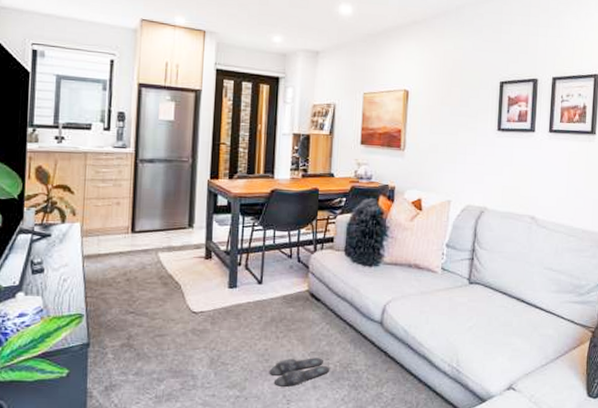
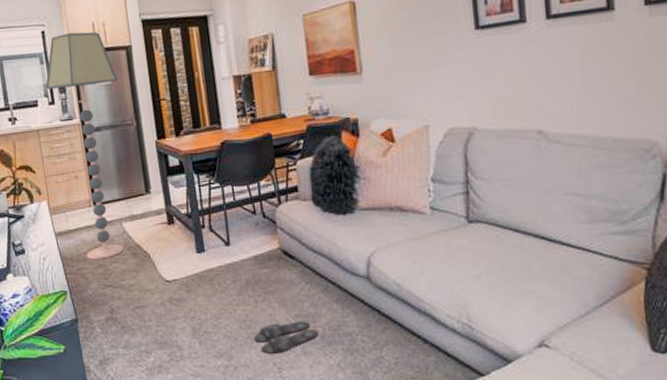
floor lamp: none [104,66,181,286] -> present [45,31,125,260]

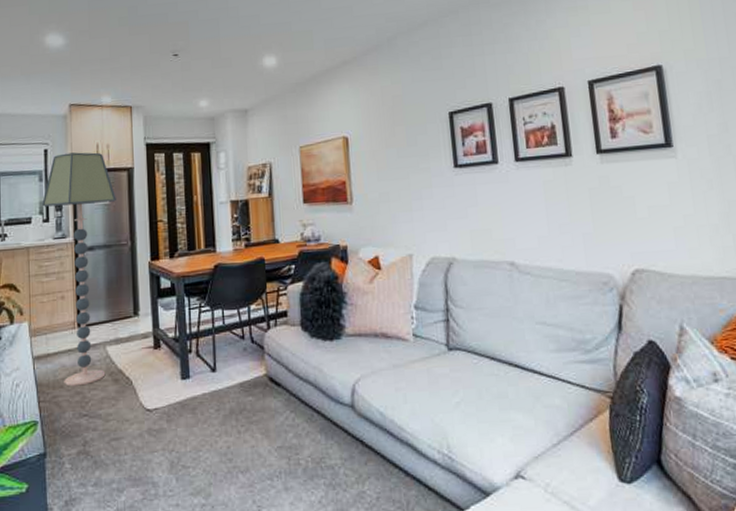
slippers: present [253,321,318,354] -> none [234,453,300,490]

